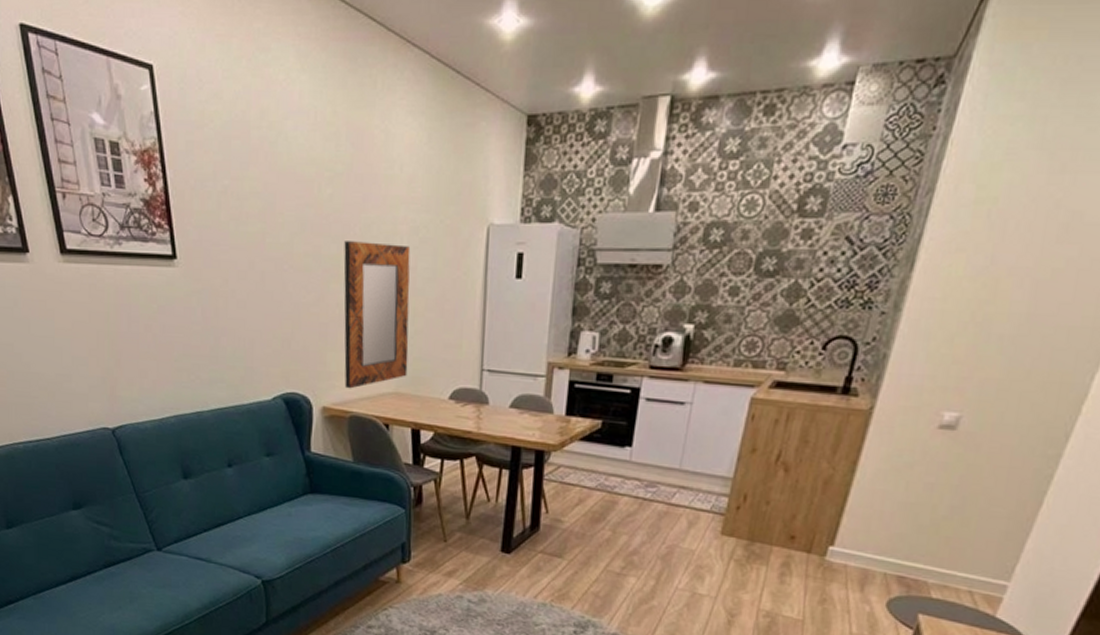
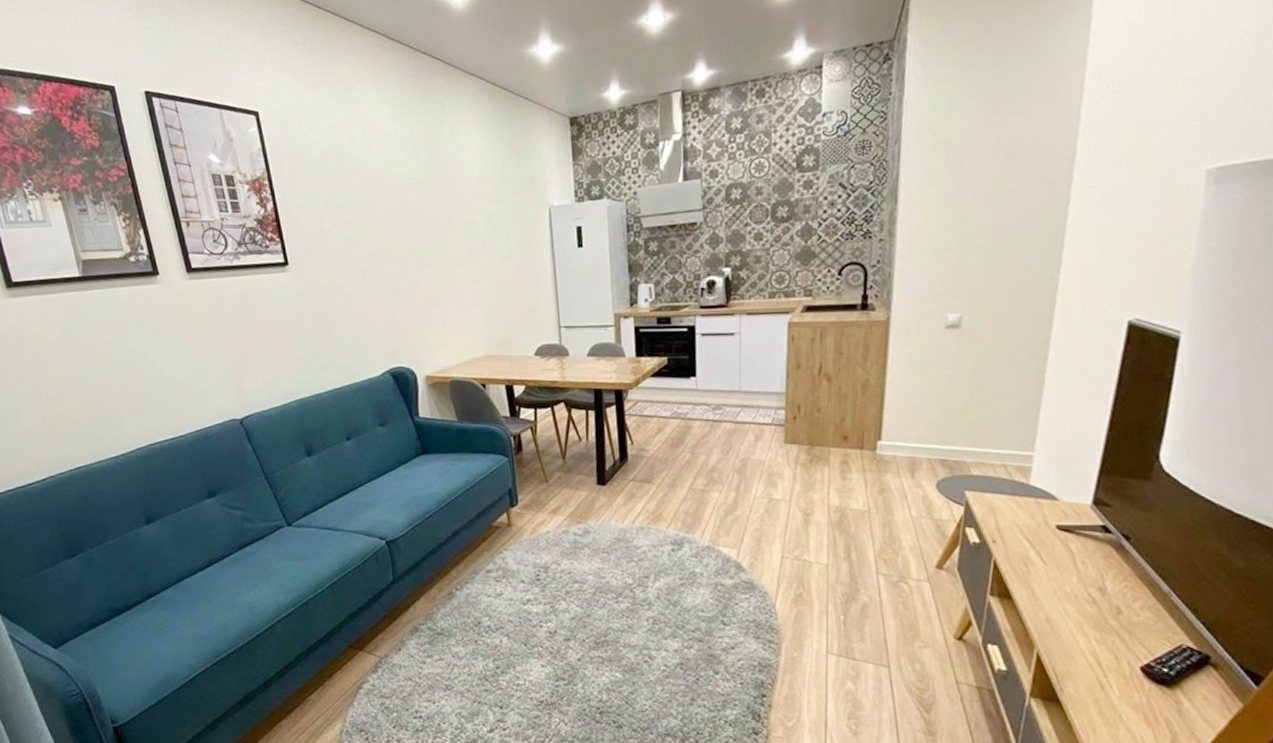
home mirror: present [343,241,411,389] -> none [431,231,496,358]

